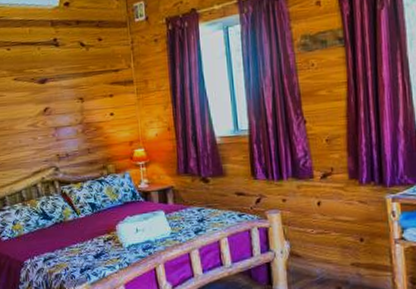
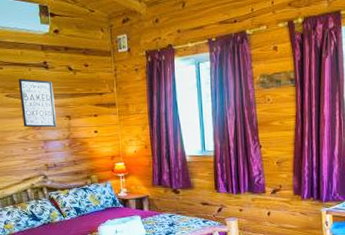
wall art: none [26,59,69,114] -> present [18,79,57,128]

